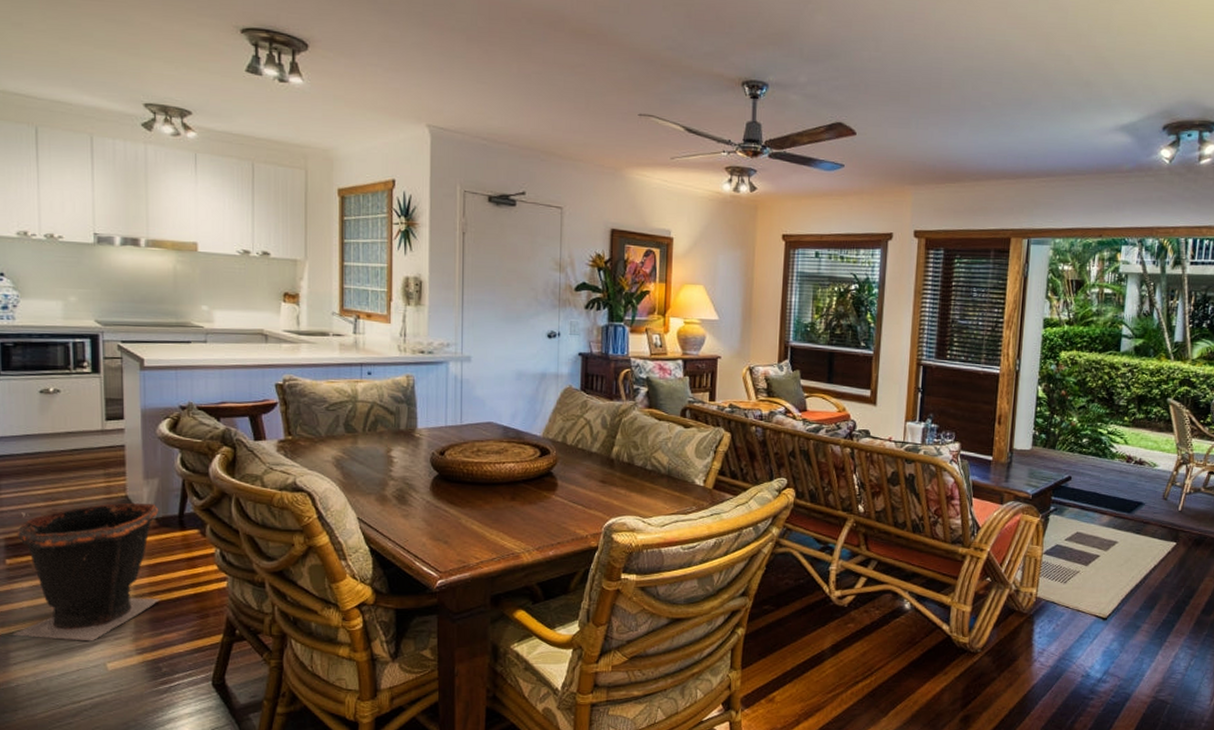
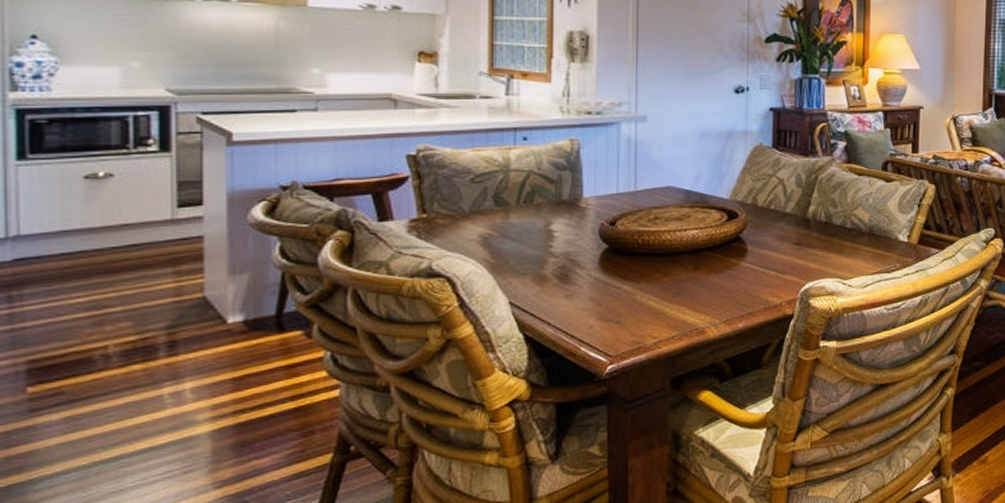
waste bin: present [12,503,161,642] -> none [33,304,250,484]

